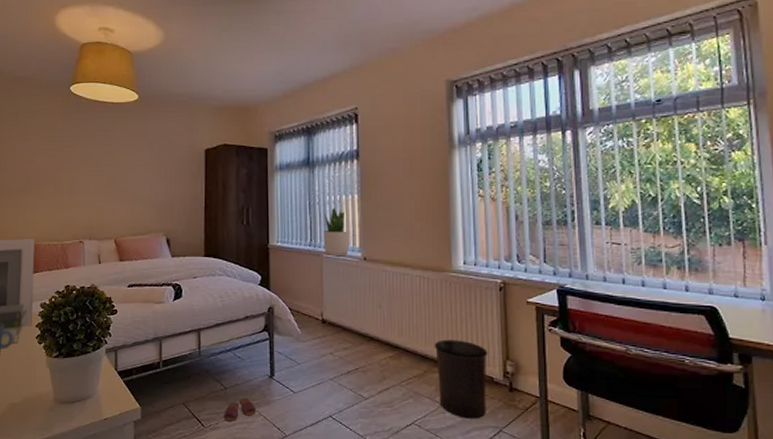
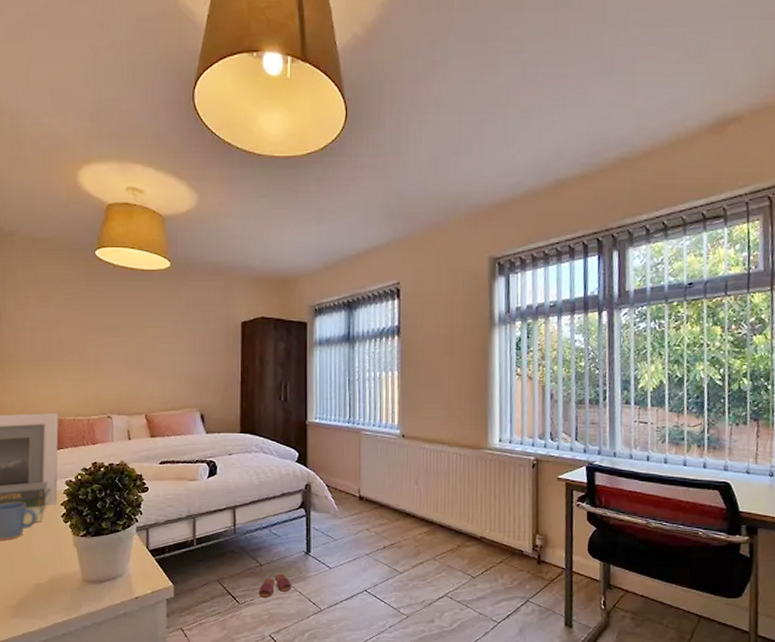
planter: present [323,207,349,257] -> none [362,384,388,434]
waste bin: present [434,339,488,419] -> none [468,515,519,590]

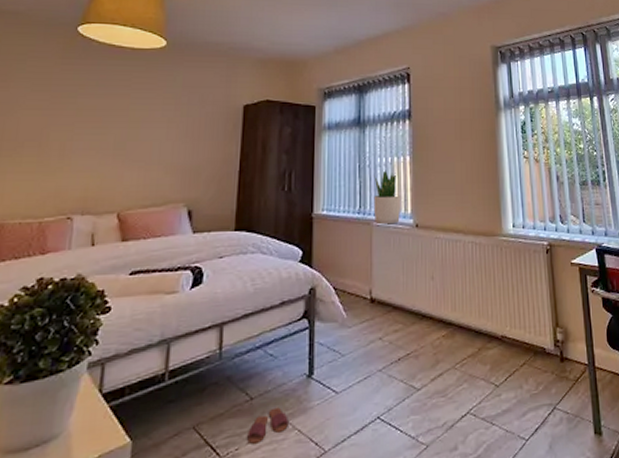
planter: none [362,384,388,434] -> present [373,170,400,225]

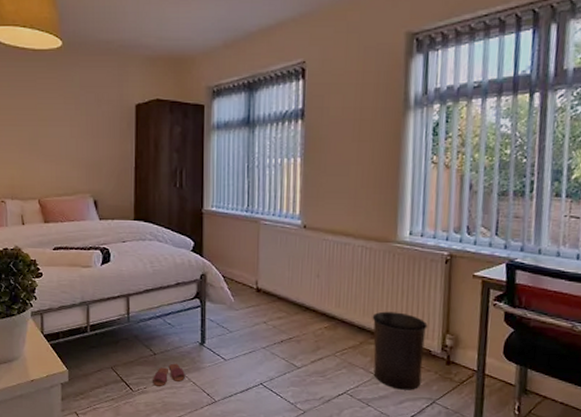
planter: present [373,170,400,225] -> none [261,171,289,224]
waste bin: none [487,309,540,399] -> present [372,311,428,390]

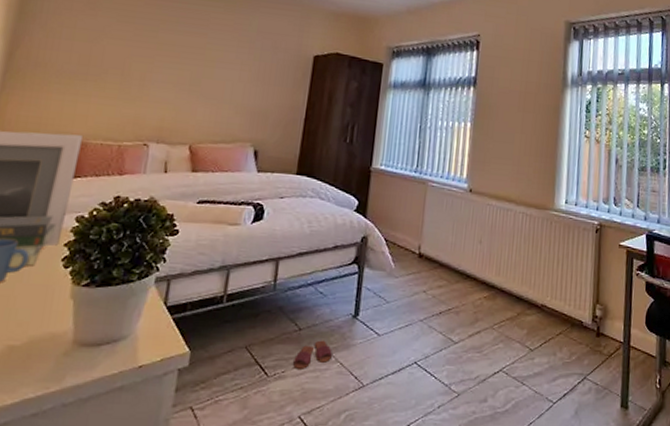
waste bin: present [372,311,428,390] -> none [529,280,580,365]

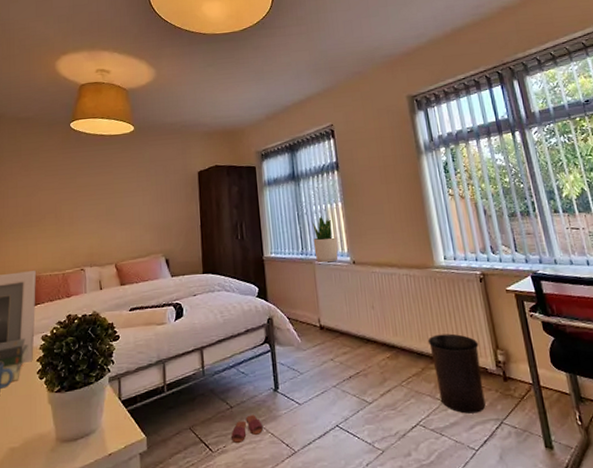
planter: none [430,133,457,187] -> present [311,216,339,263]
waste bin: none [529,280,580,365] -> present [427,333,486,414]

